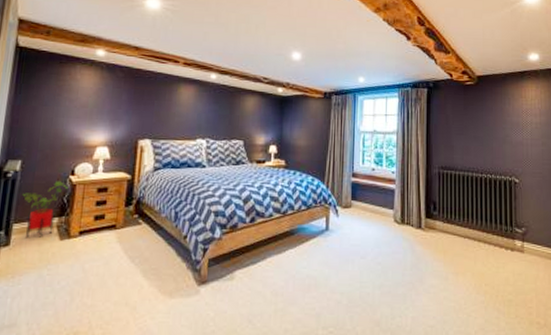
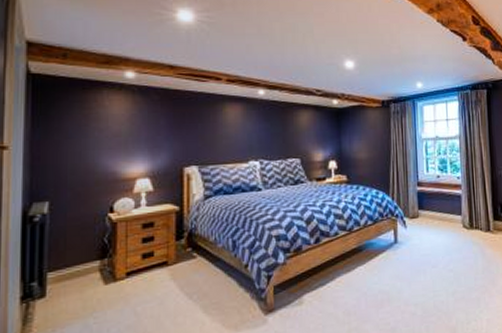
house plant: present [22,181,68,237] -> none [54,220,108,286]

